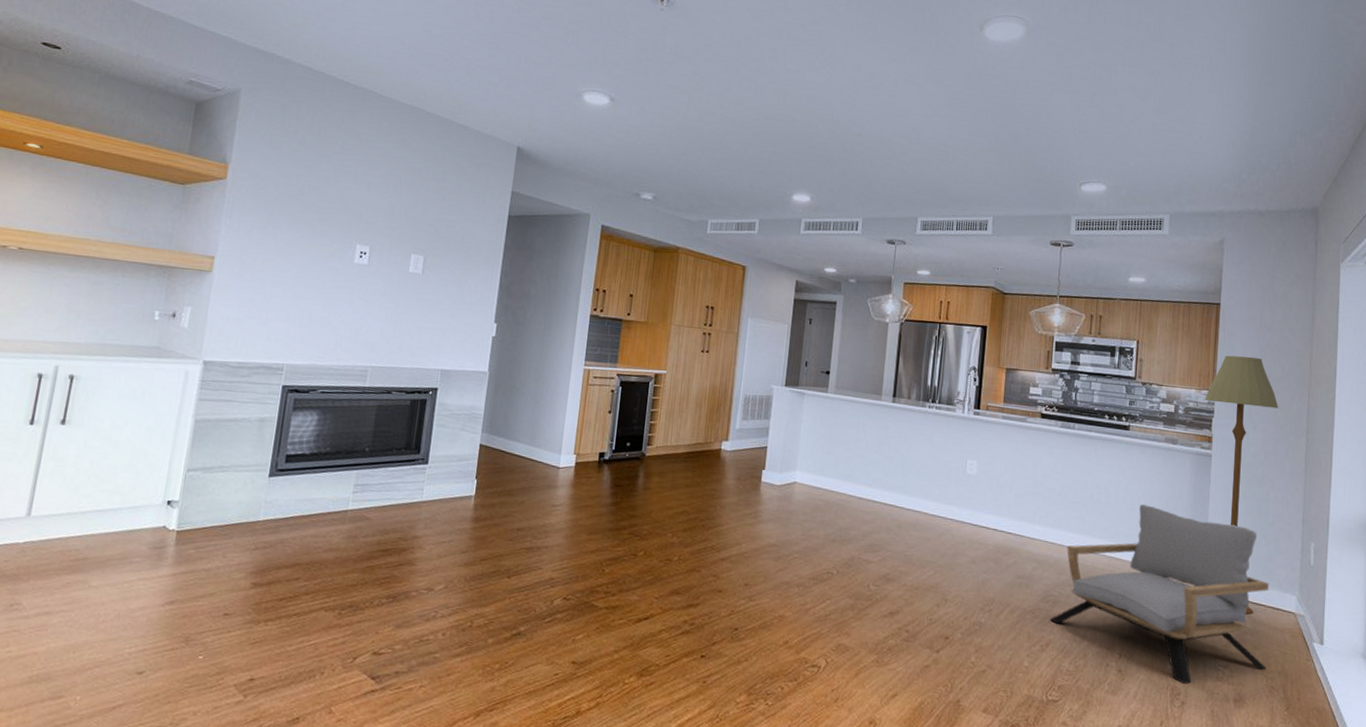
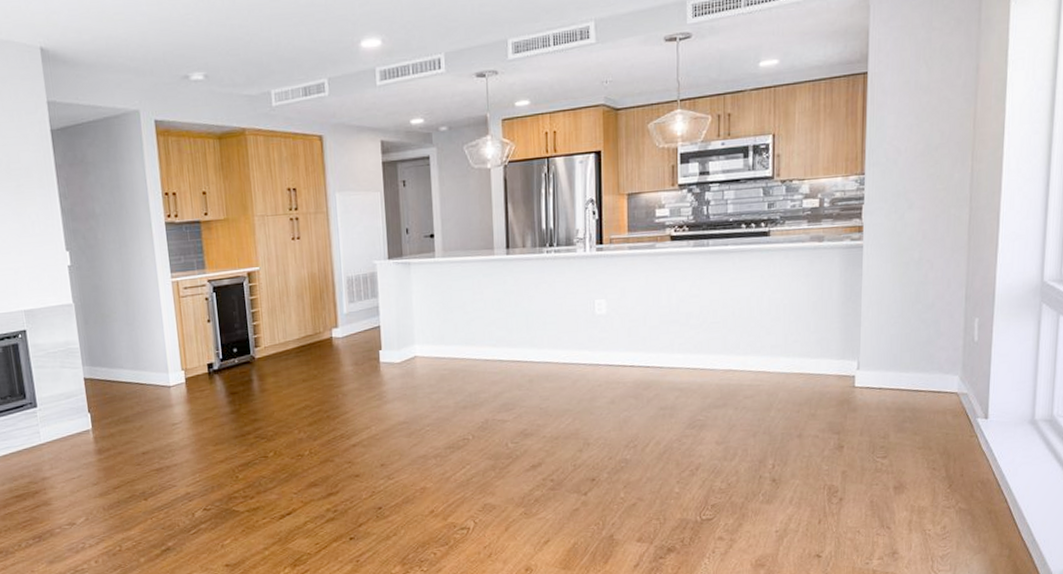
armchair: present [1050,504,1269,684] -> none [698,311,929,481]
floor lamp: present [1205,355,1279,615] -> none [853,127,938,403]

